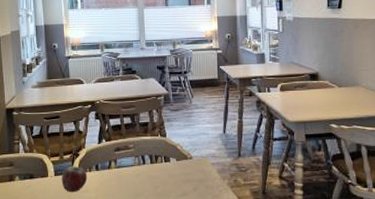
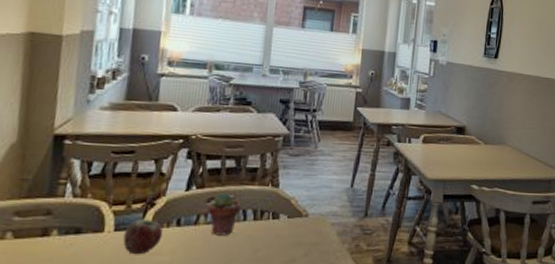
potted succulent: none [116,143,140,176] -> present [207,192,242,236]

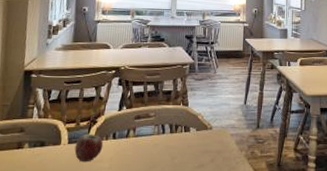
potted succulent: present [207,192,242,236] -> none [135,111,161,146]

